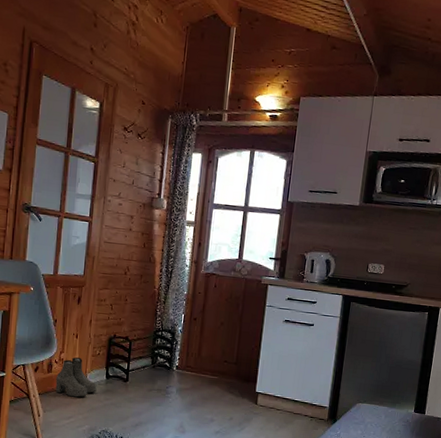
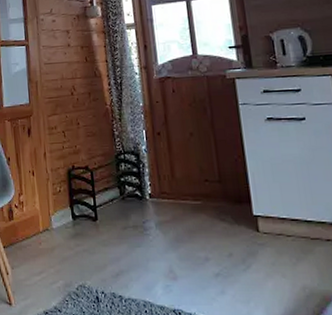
boots: present [55,357,97,398] -> none [19,198,65,247]

